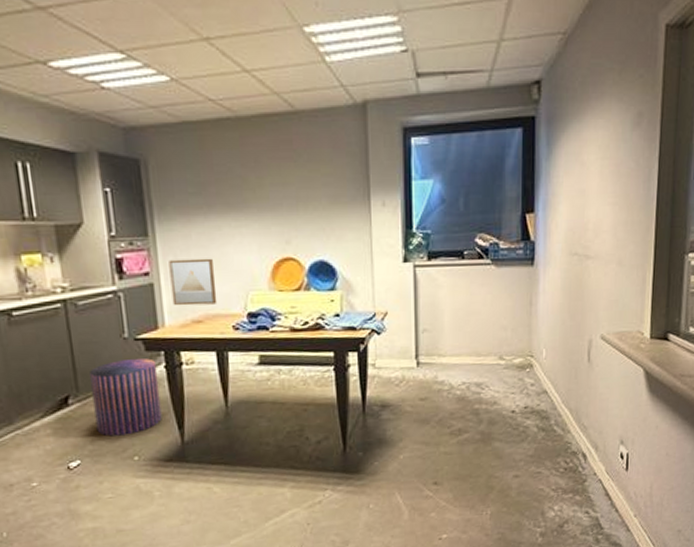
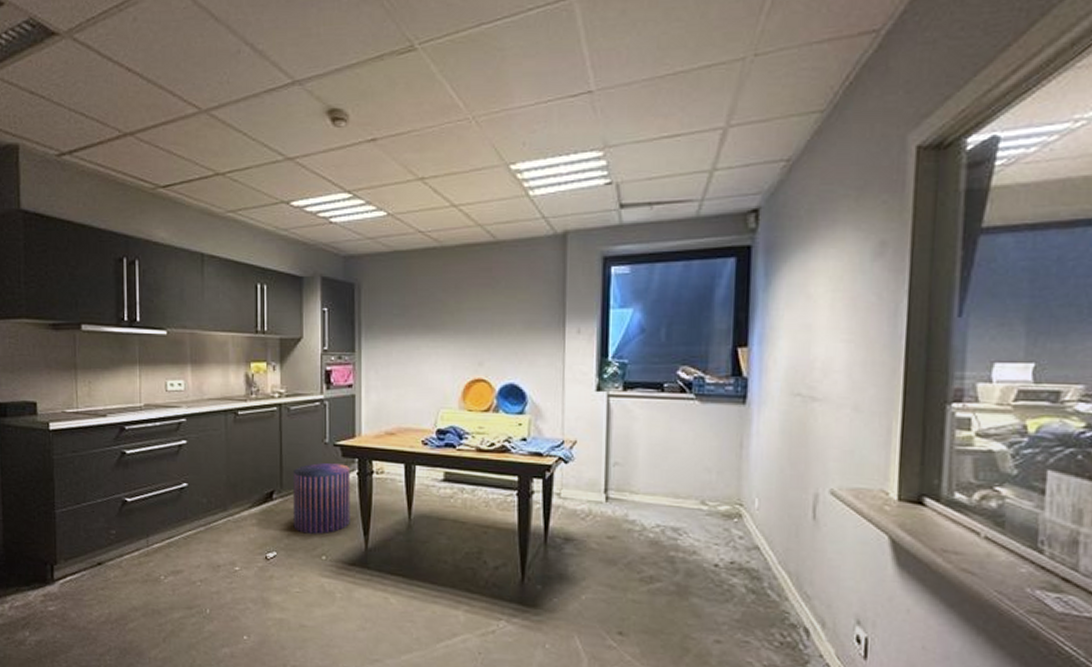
wall art: present [169,258,217,306] -> none [370,374,410,419]

